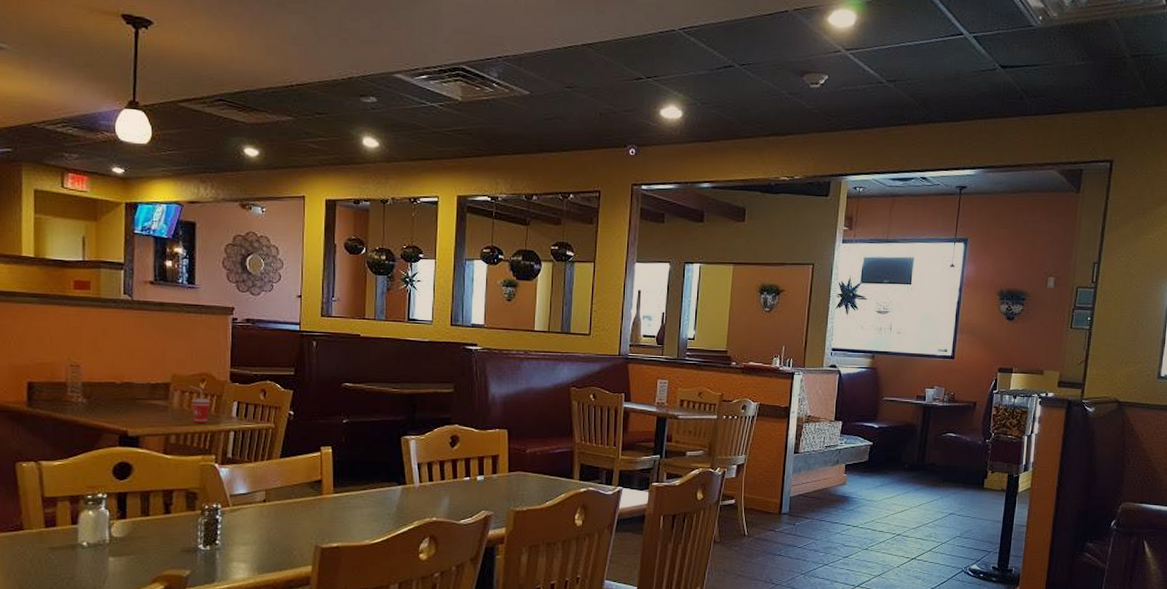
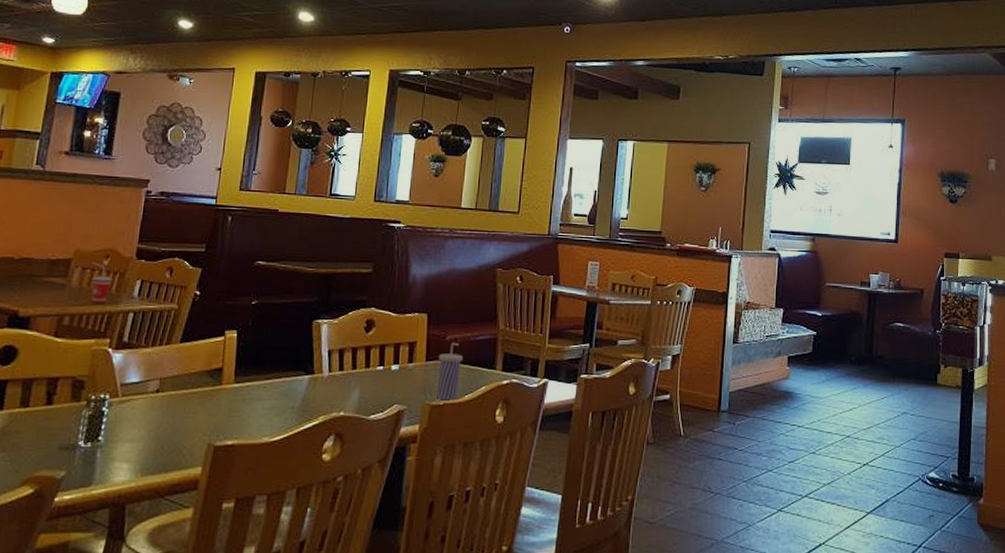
beverage cup: none [520,455,542,507] -> present [436,342,463,401]

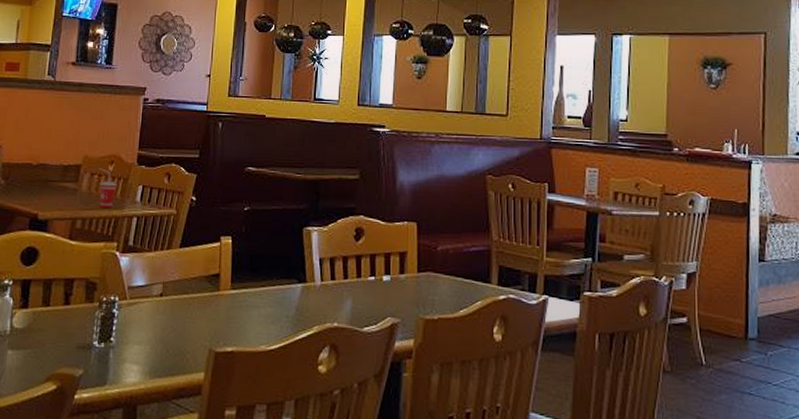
beverage cup: present [436,342,463,401] -> none [430,253,455,315]

